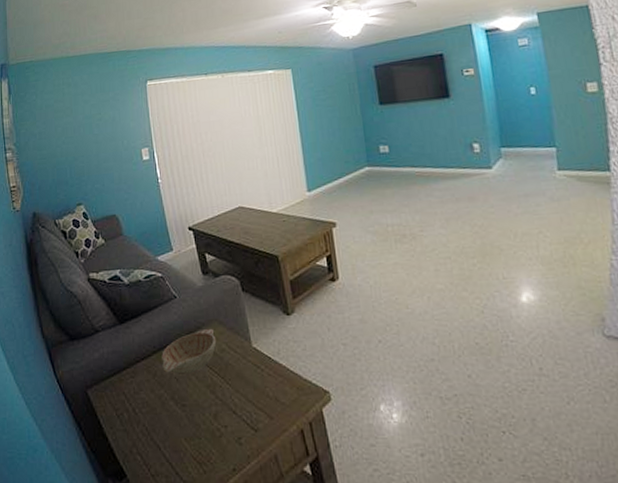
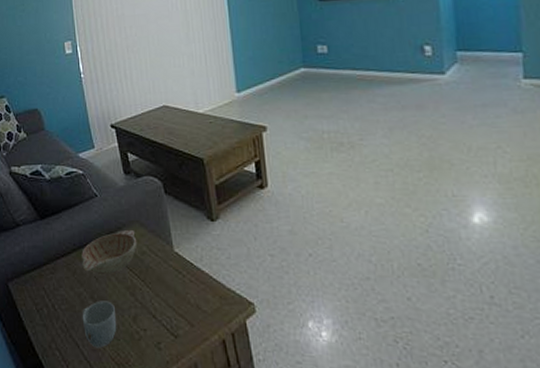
mug: none [163,401,198,449] -> present [82,300,117,348]

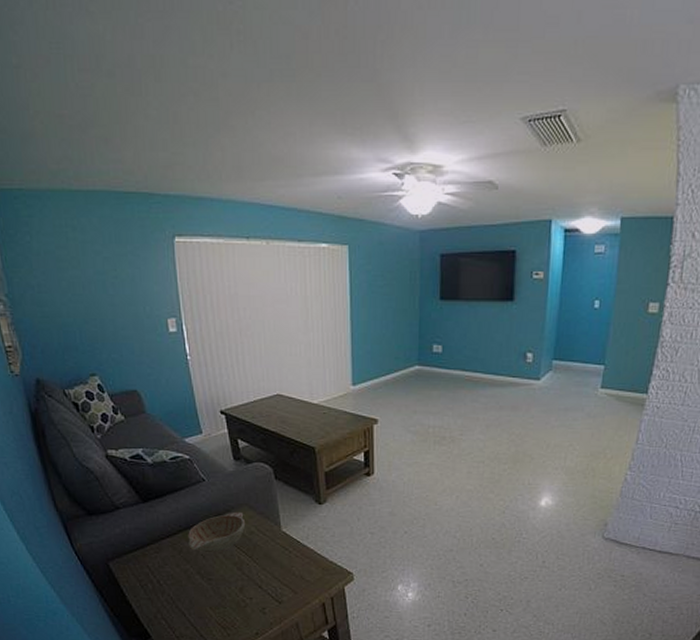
mug: present [82,300,117,348] -> none [188,575,224,616]

